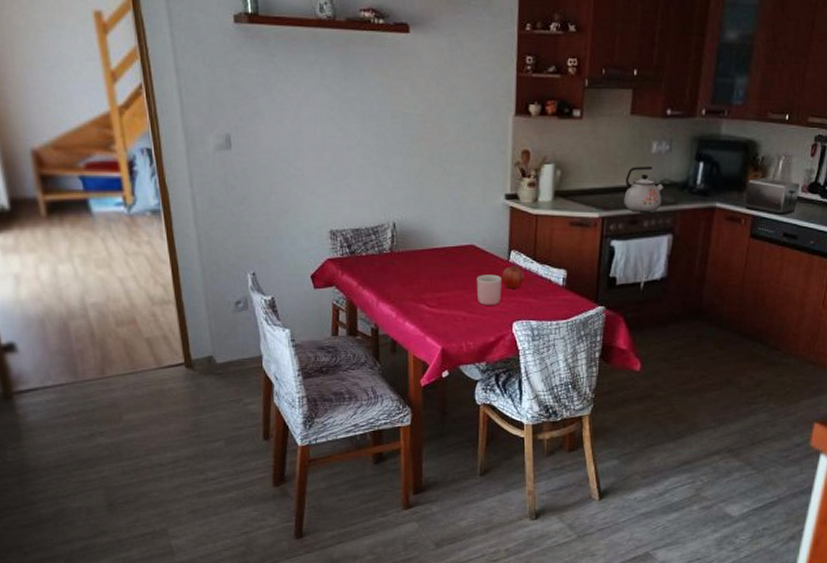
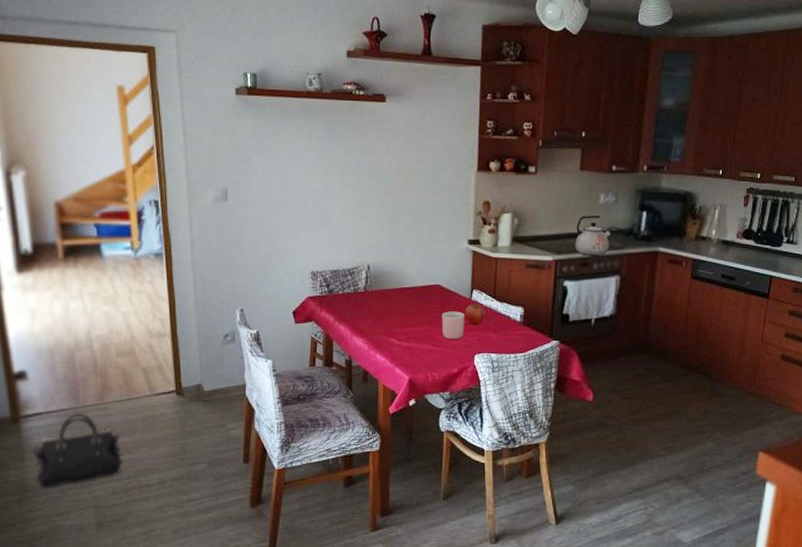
shoulder bag: none [30,387,133,468] -> present [33,412,124,488]
toaster: present [744,178,799,216] -> none [685,225,734,259]

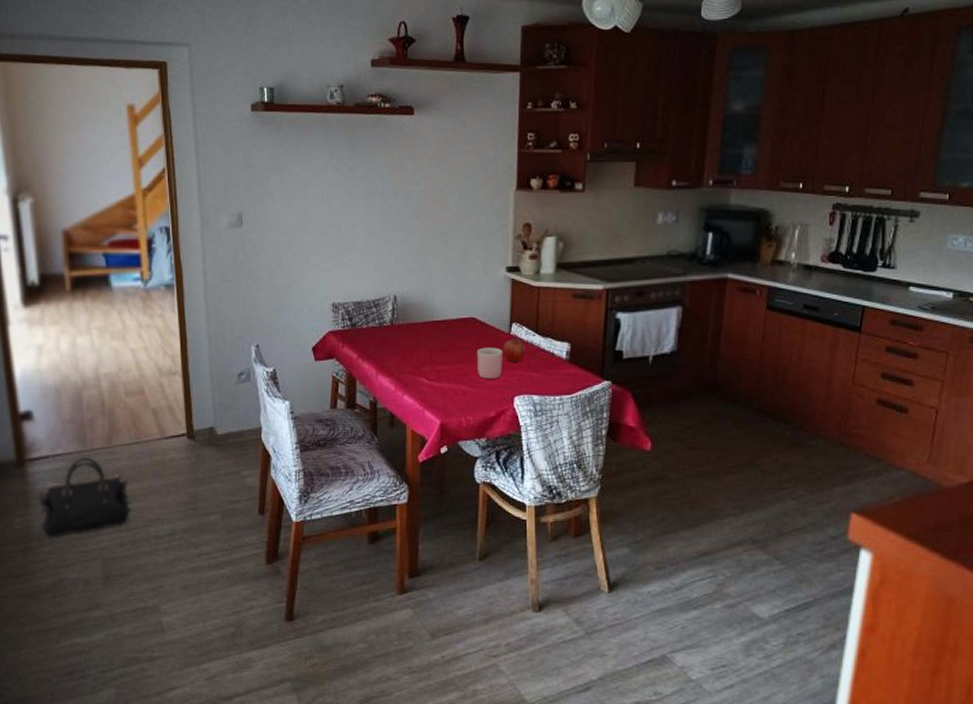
kettle: present [575,215,612,255] -> none [629,237,672,284]

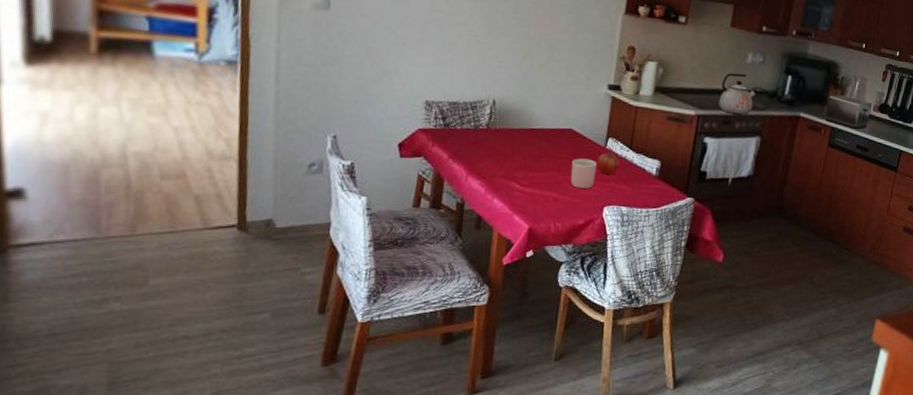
shoulder bag: present [38,456,133,537] -> none [22,244,157,337]
kettle: none [629,237,672,284] -> present [719,73,756,115]
toaster: none [758,247,818,287] -> present [825,95,872,130]

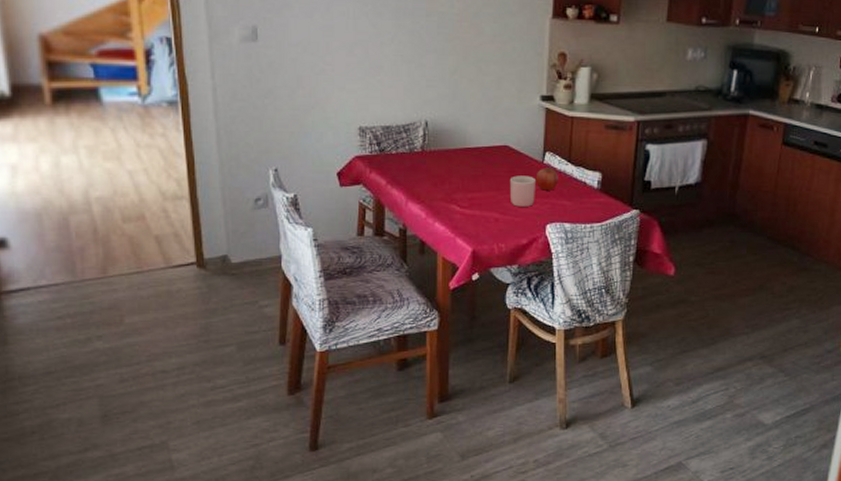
kettle: present [719,73,756,115] -> none [659,72,699,117]
toaster: present [825,95,872,130] -> none [776,87,829,124]

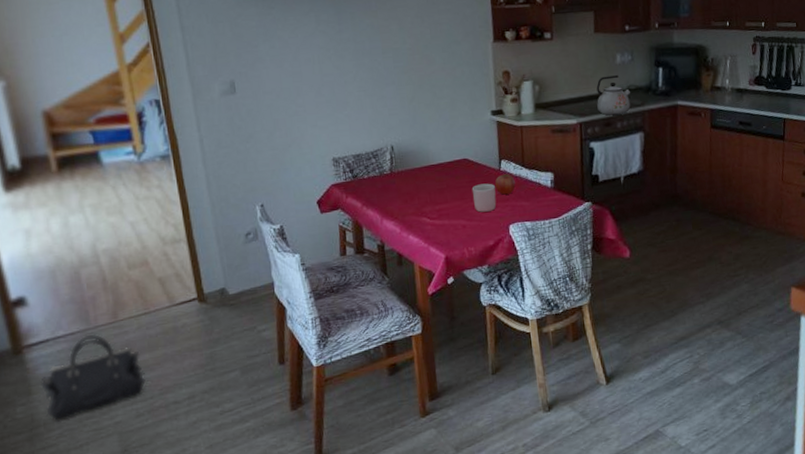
shoulder bag: none [18,287,134,375] -> present [41,333,147,420]
kettle: none [659,72,699,117] -> present [596,75,631,116]

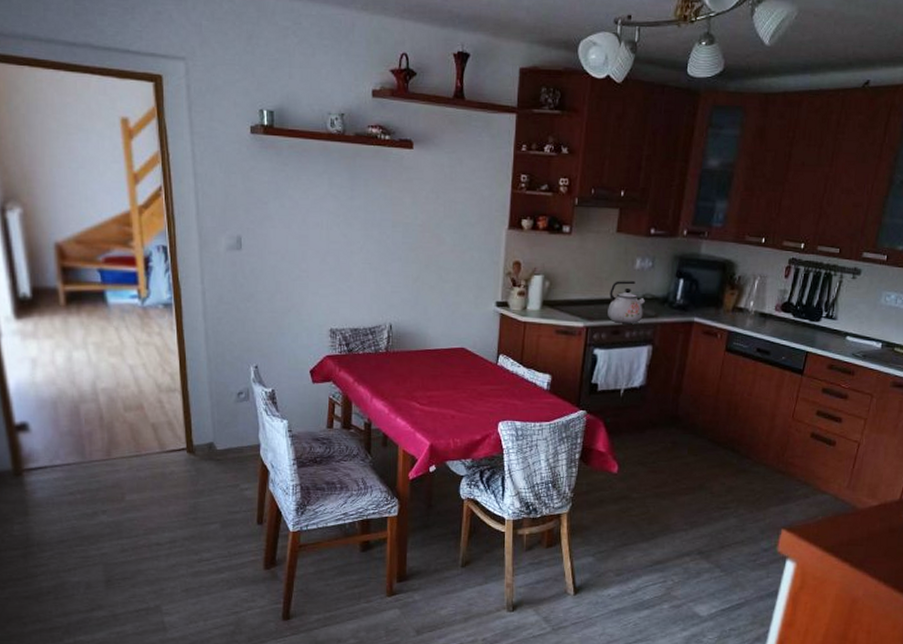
shoulder bag: present [41,333,147,420] -> none [37,467,133,543]
mug: present [471,183,497,212] -> none [465,376,491,405]
fruit: present [494,174,516,195] -> none [489,369,511,391]

